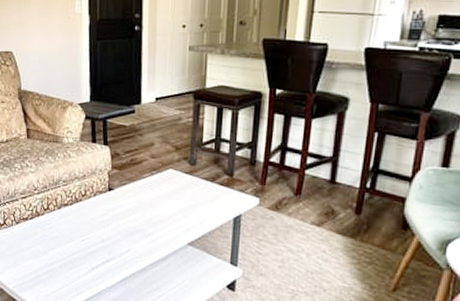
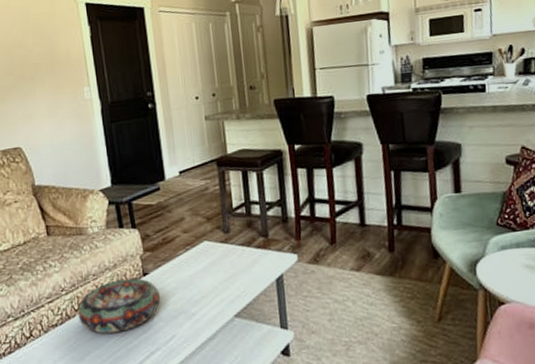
decorative bowl: none [46,189,122,237] -> present [78,278,161,334]

